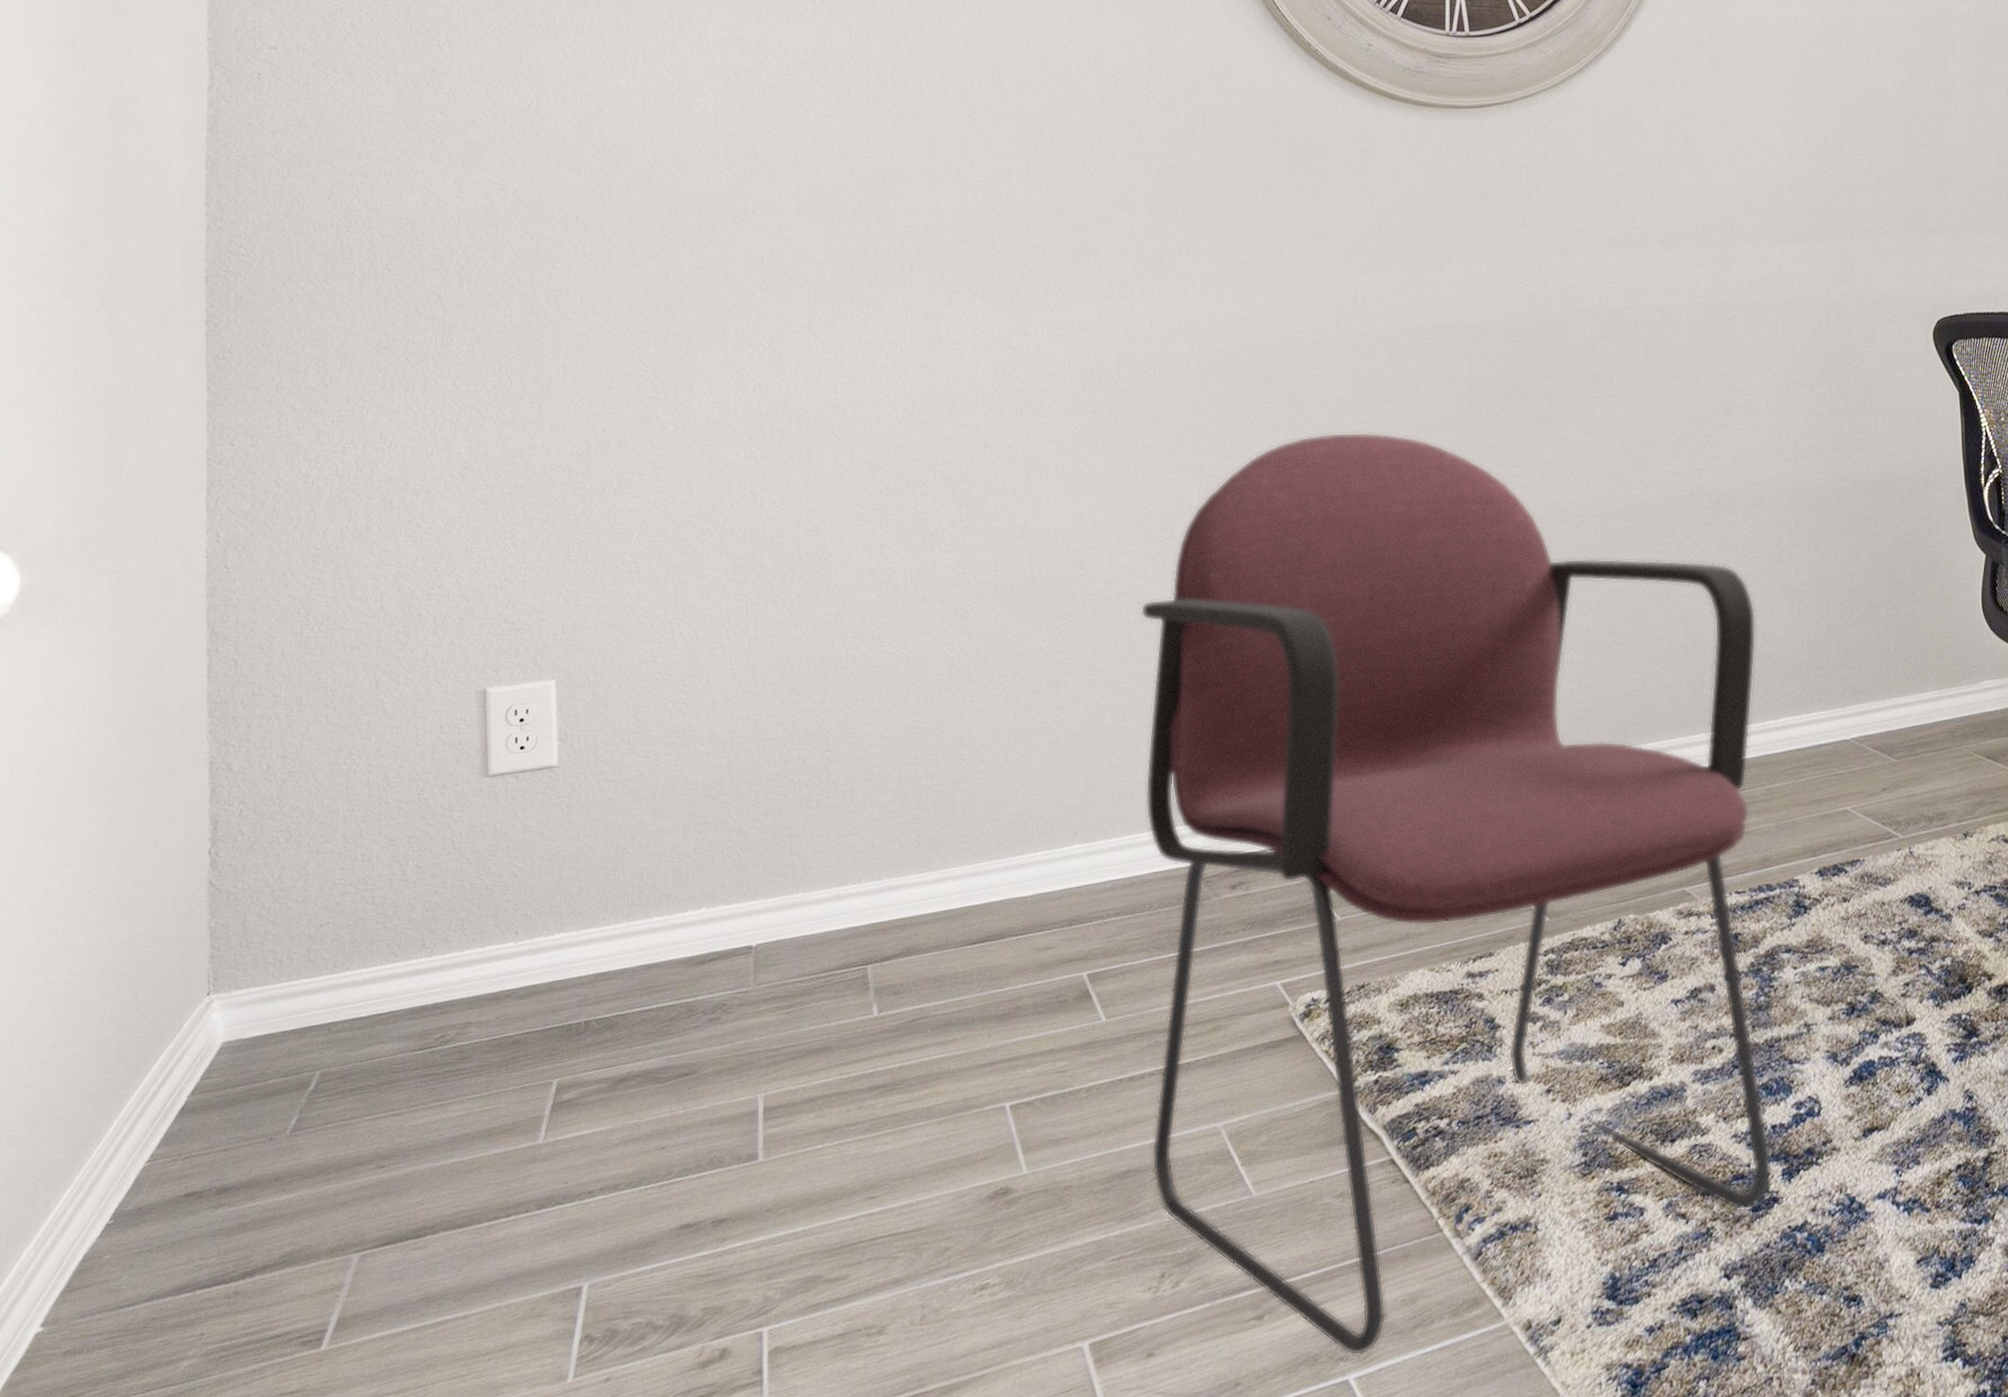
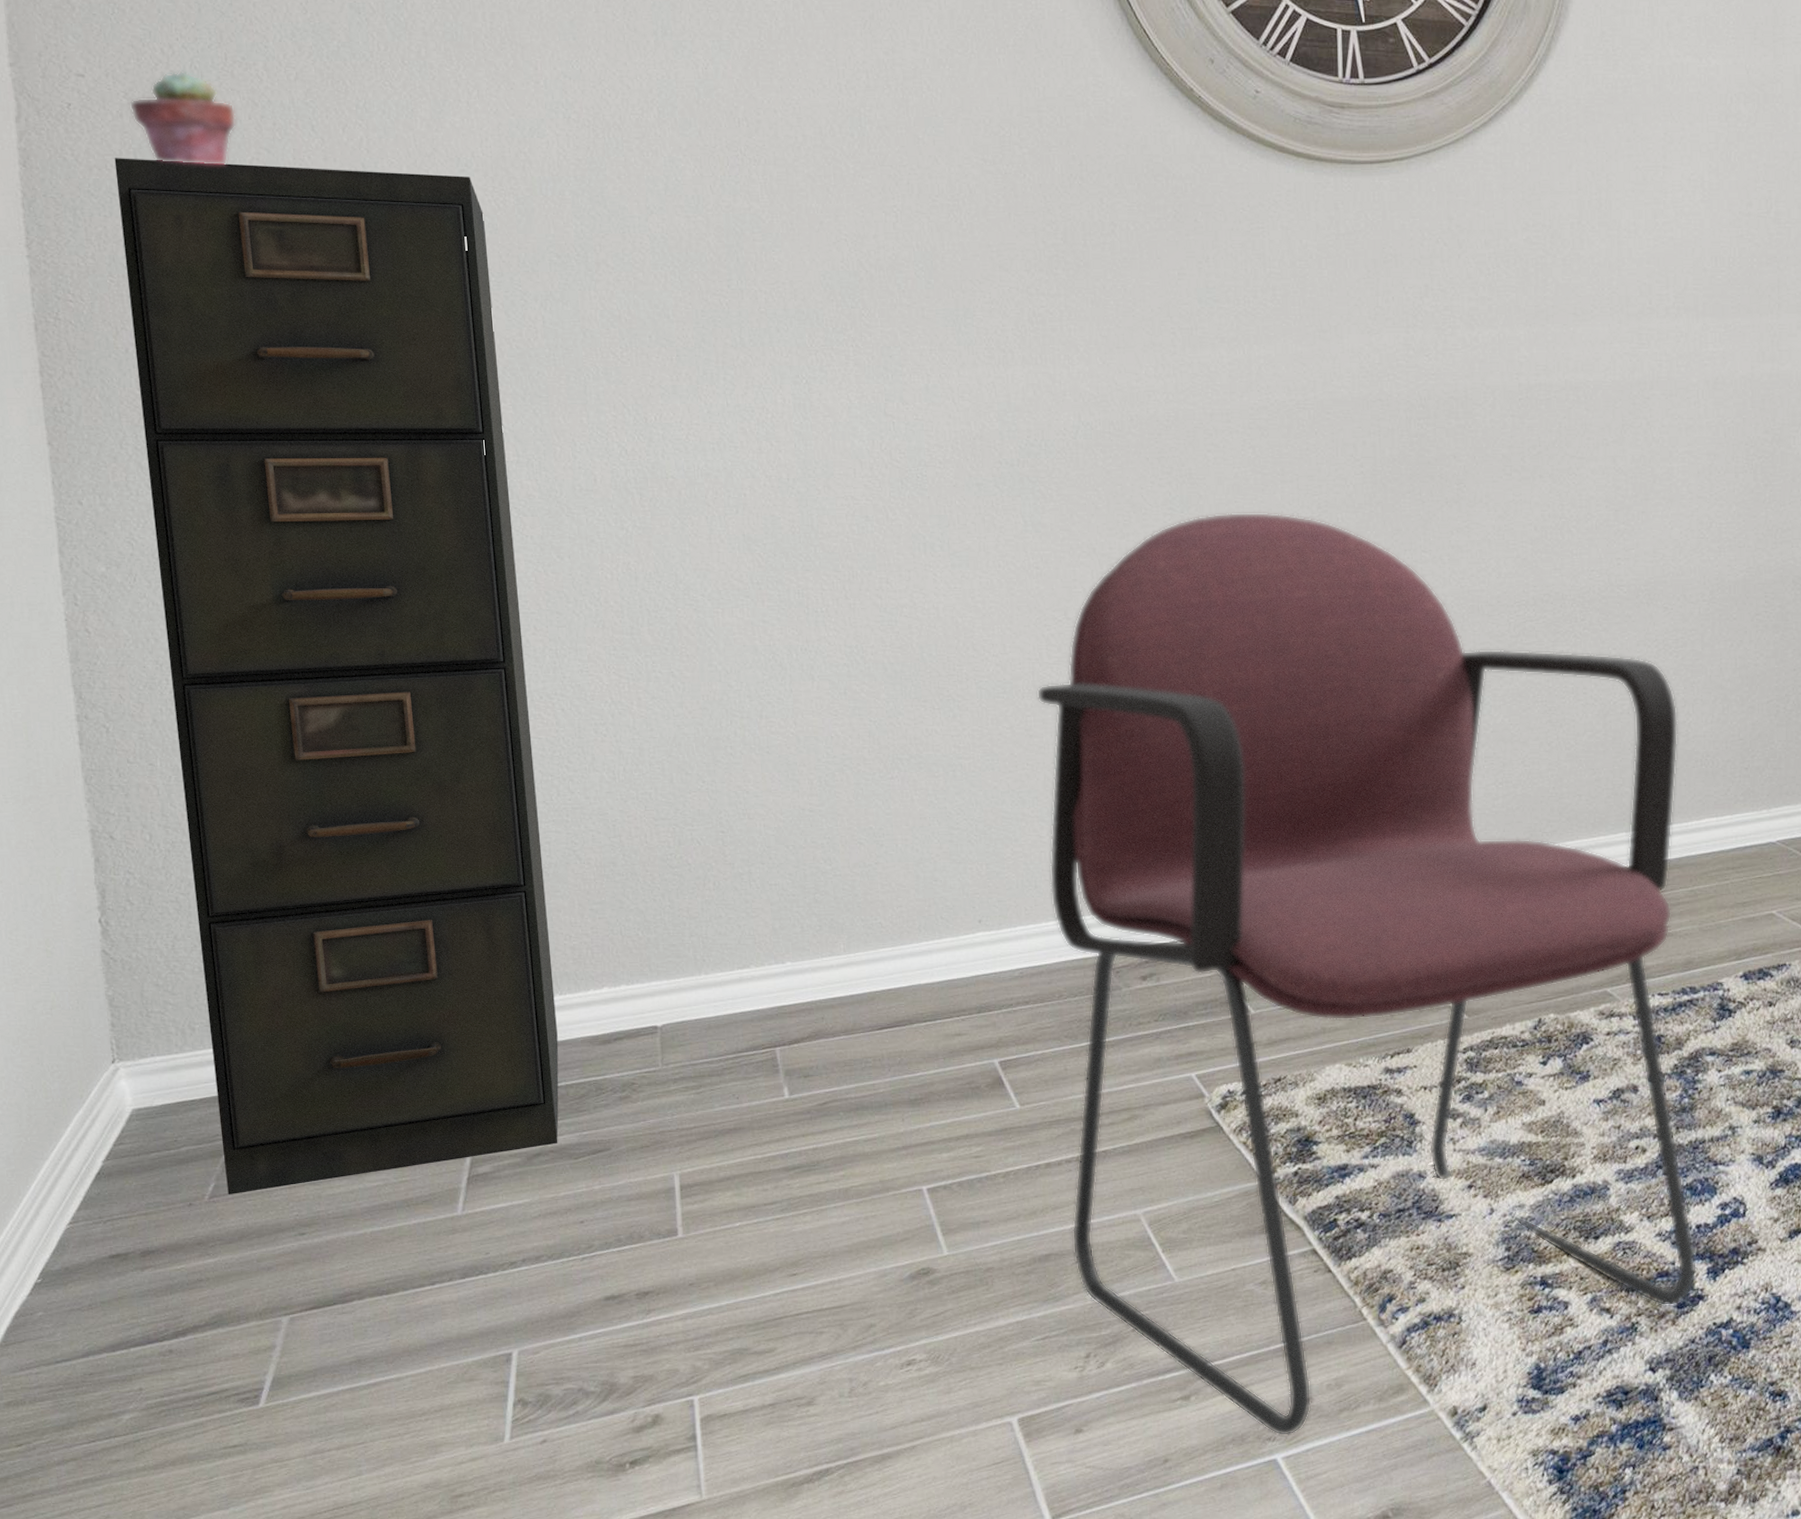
filing cabinet: none [297,122,653,1128] -> present [114,158,559,1194]
potted succulent: none [316,42,415,127] -> present [129,70,236,165]

